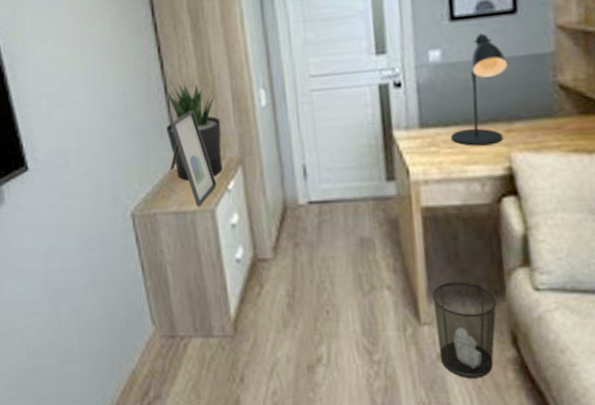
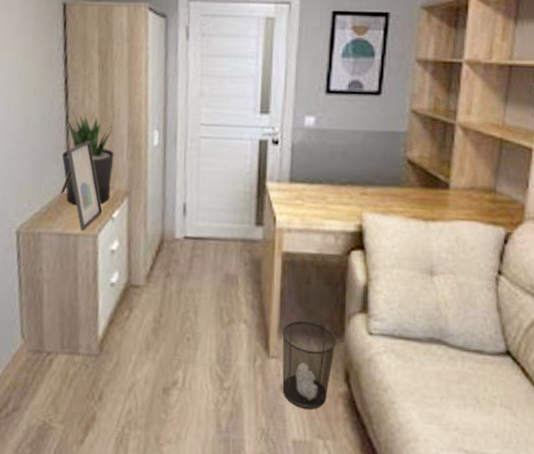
desk lamp: present [451,33,508,146] -> none [315,107,369,204]

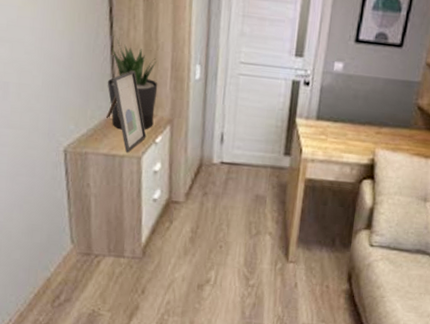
waste bin: present [282,321,337,410] -> none [296,234,344,302]

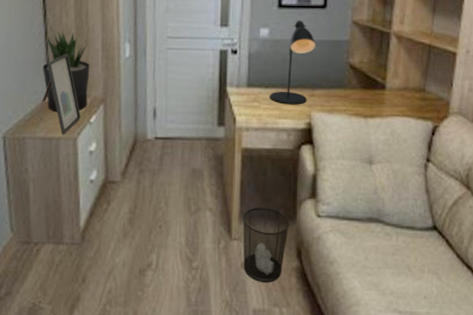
waste bin: none [296,234,344,302] -> present [242,208,290,282]
desk lamp: none [337,56,388,141] -> present [270,20,316,105]

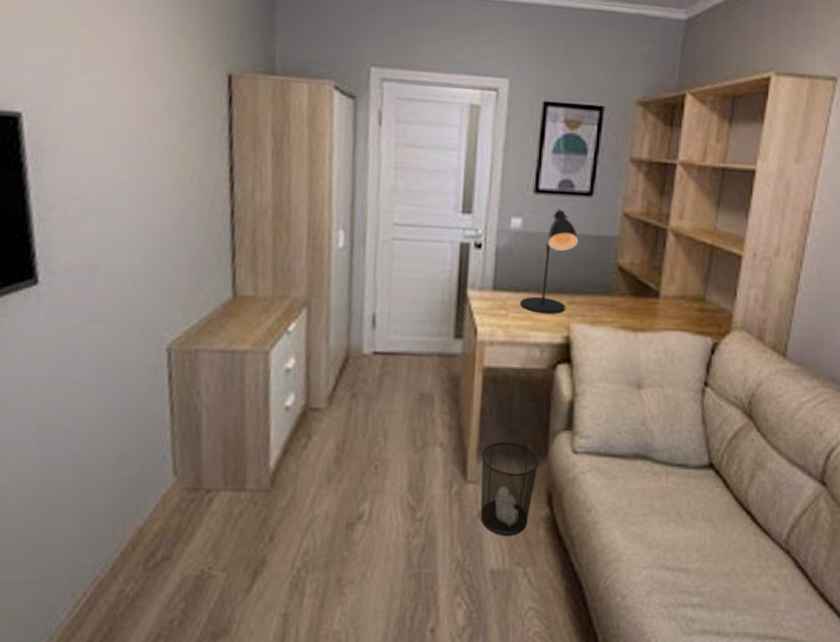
picture frame: present [41,54,81,135] -> none [223,241,276,347]
planter: present [42,27,90,112] -> none [225,204,291,317]

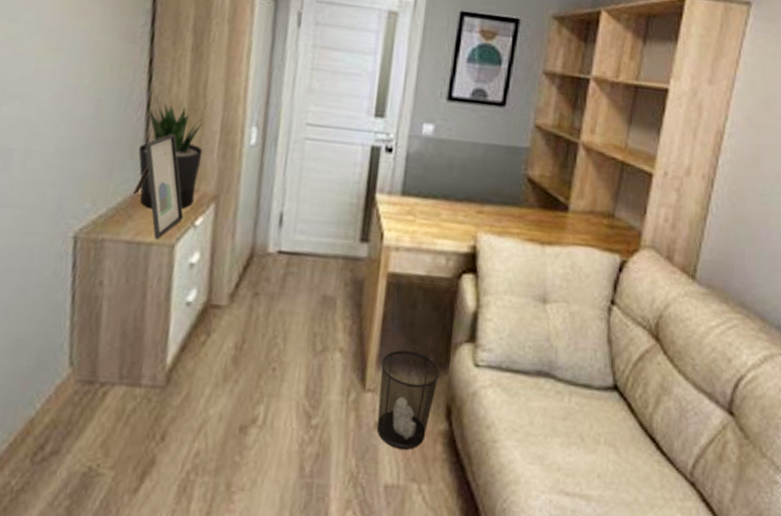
picture frame: none [223,241,276,347] -> present [132,133,184,239]
planter: none [225,204,291,317] -> present [138,97,203,209]
desk lamp: present [520,208,579,314] -> none [428,117,490,223]

